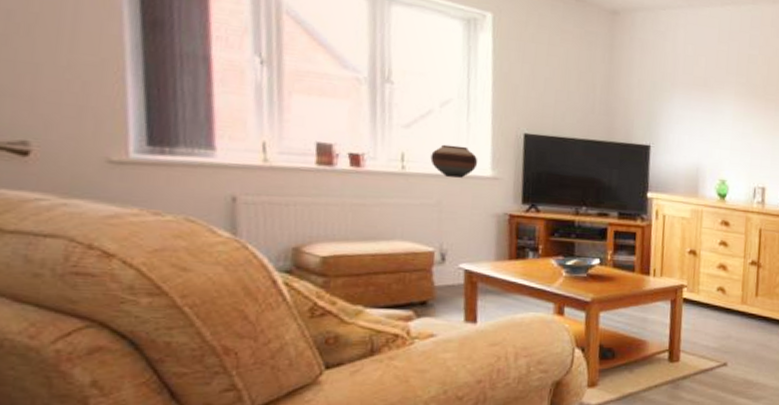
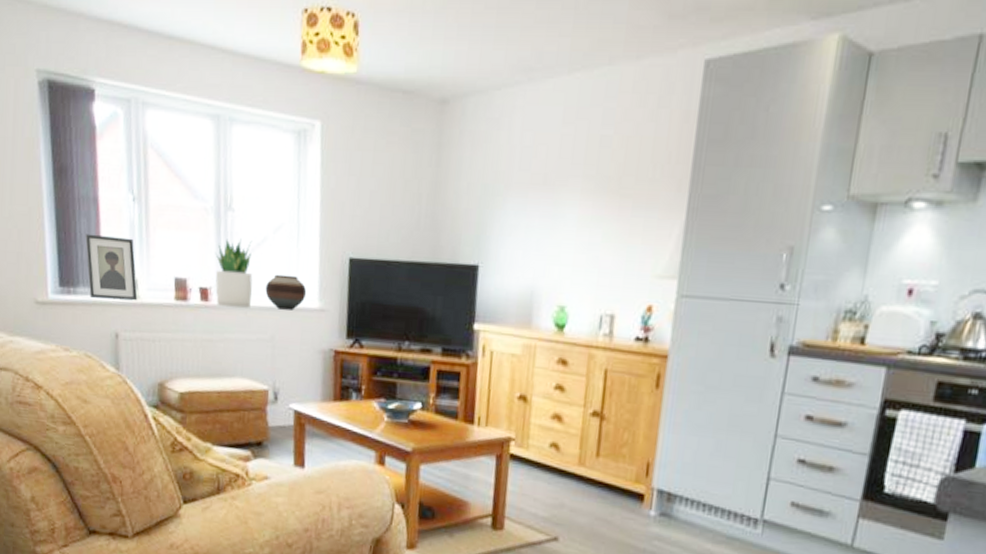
picture frame: none [189,92,265,164] -> present [85,233,138,301]
planter: none [369,109,416,175] -> present [215,238,253,308]

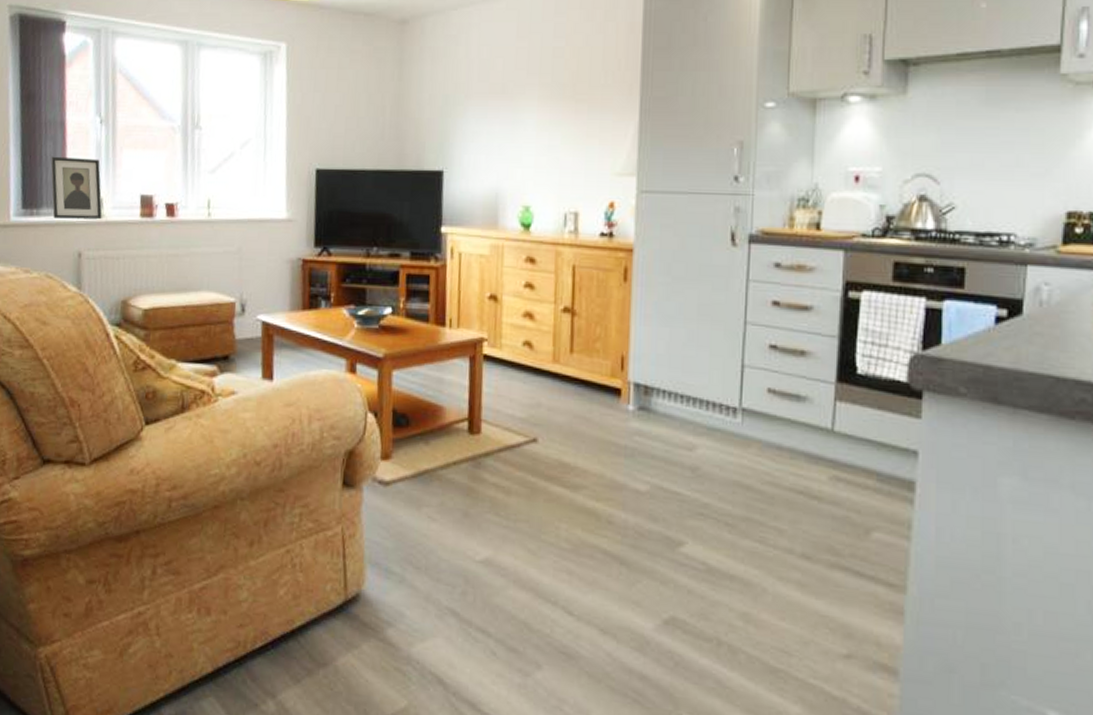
planter: present [215,238,253,308] -> none [181,154,220,222]
vase: present [265,274,307,311] -> none [232,187,274,223]

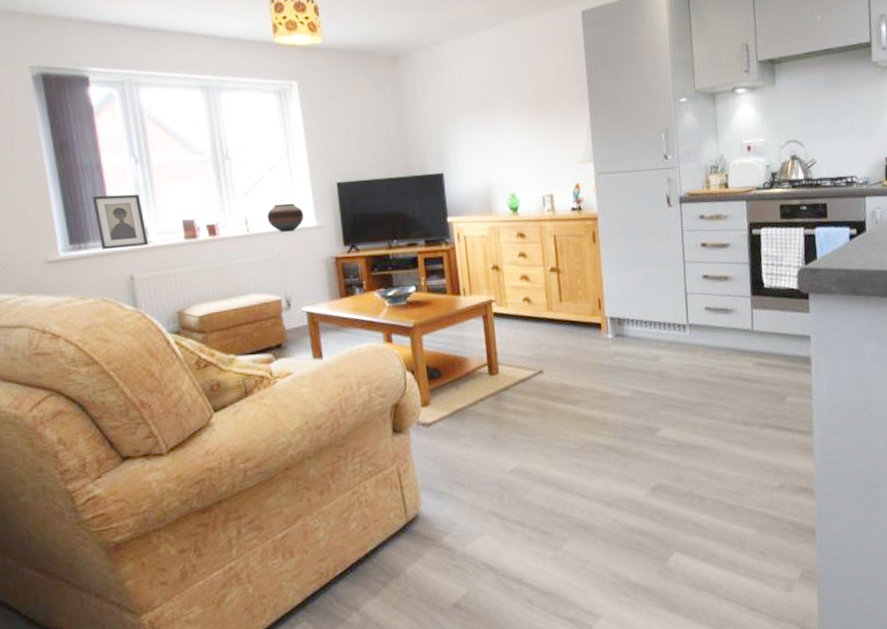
vase: none [232,187,274,223] -> present [267,203,304,233]

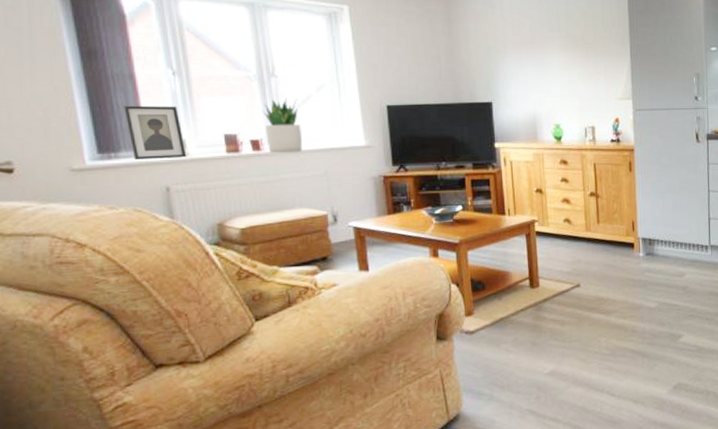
planter: none [218,180,256,239] -> present [262,98,302,154]
vase: present [267,203,304,233] -> none [314,123,353,151]

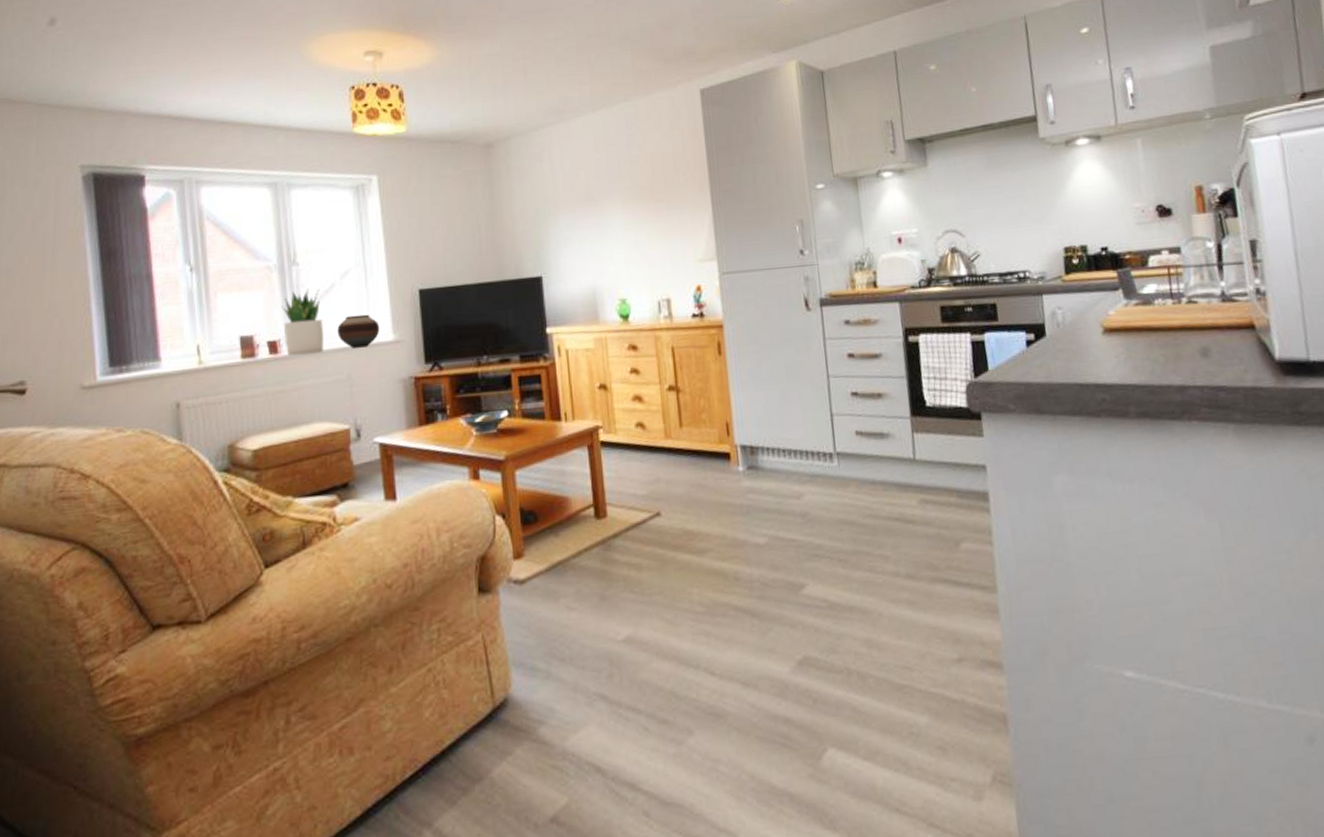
picture frame: present [124,105,187,161] -> none [138,306,200,373]
vase: none [314,123,353,151] -> present [337,314,380,350]

